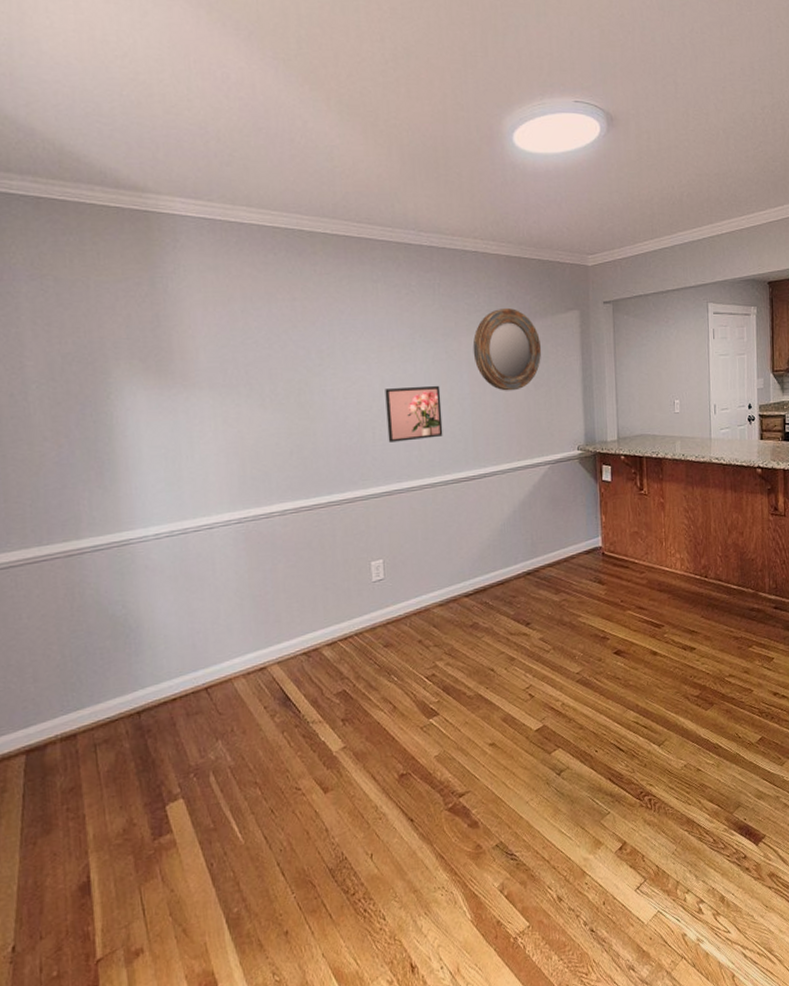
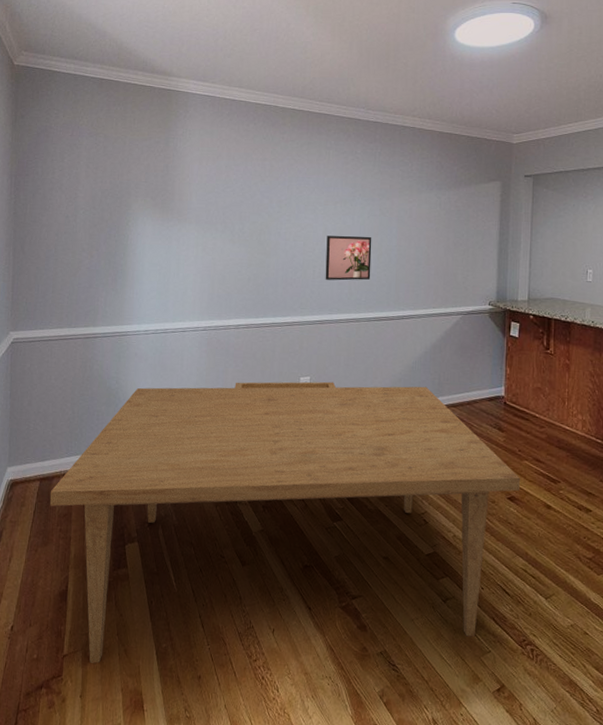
dining table: none [44,549,626,959] -> present [49,381,521,664]
home mirror: present [472,308,542,391] -> none [403,176,464,247]

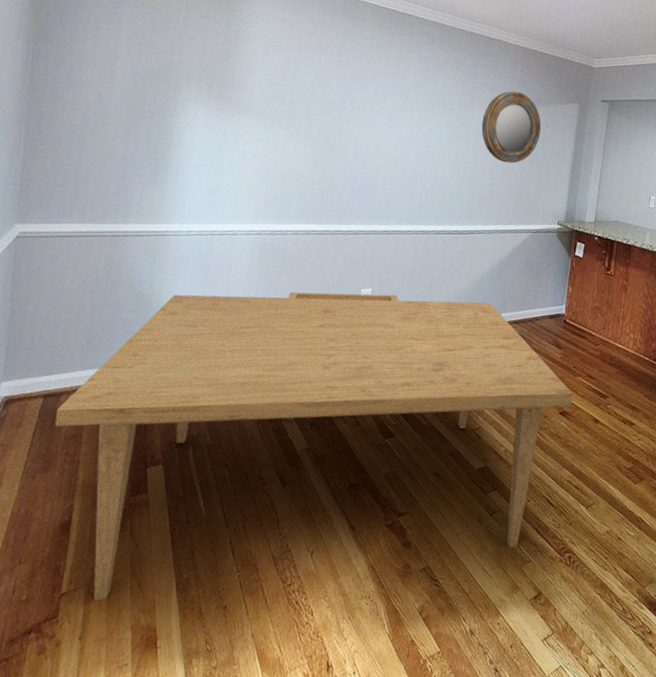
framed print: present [325,236,372,281] -> none [396,143,448,192]
home mirror: none [403,176,464,247] -> present [481,91,542,164]

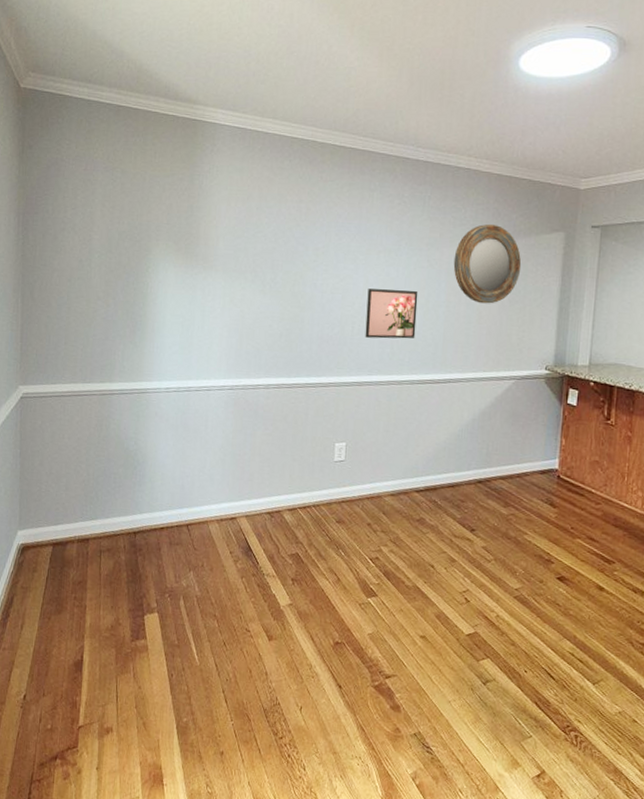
dining table: present [55,291,573,600] -> none [63,446,572,736]
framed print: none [396,143,448,192] -> present [365,288,418,339]

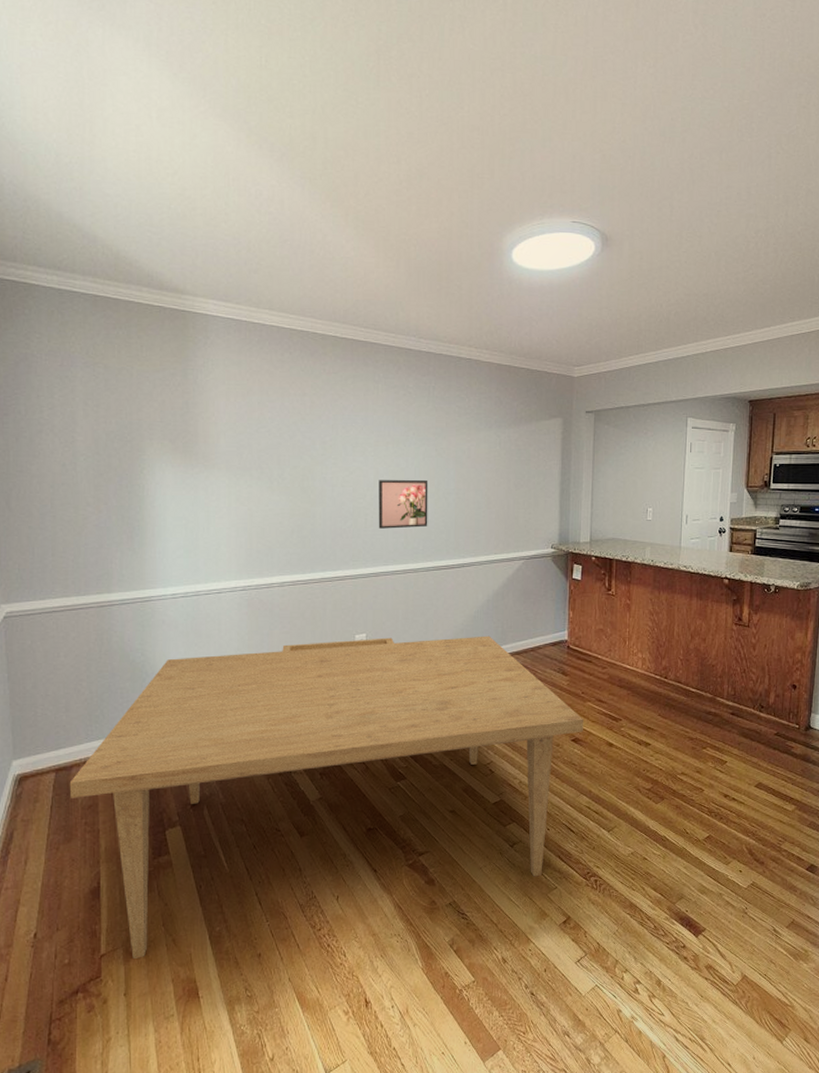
dining table: none [63,446,572,736] -> present [69,636,584,959]
home mirror: present [453,224,522,304] -> none [460,413,525,489]

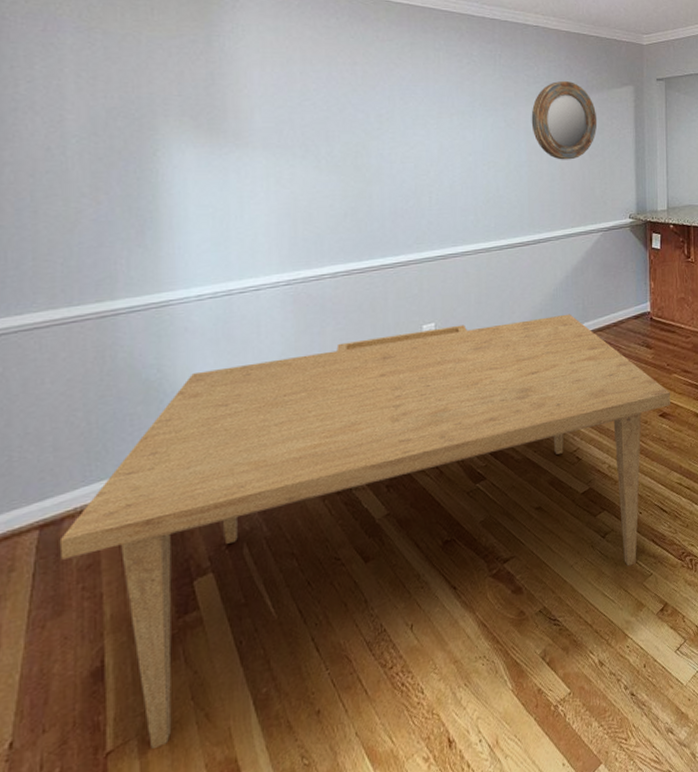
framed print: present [378,479,428,529] -> none [443,152,500,207]
home mirror: none [460,413,525,489] -> present [531,81,598,160]

